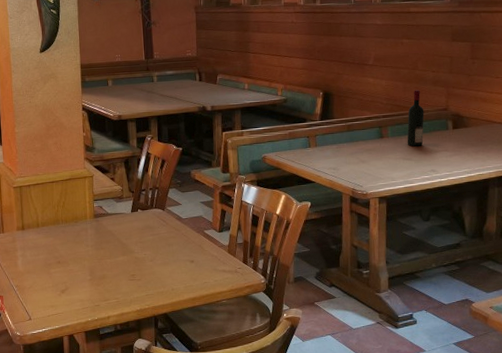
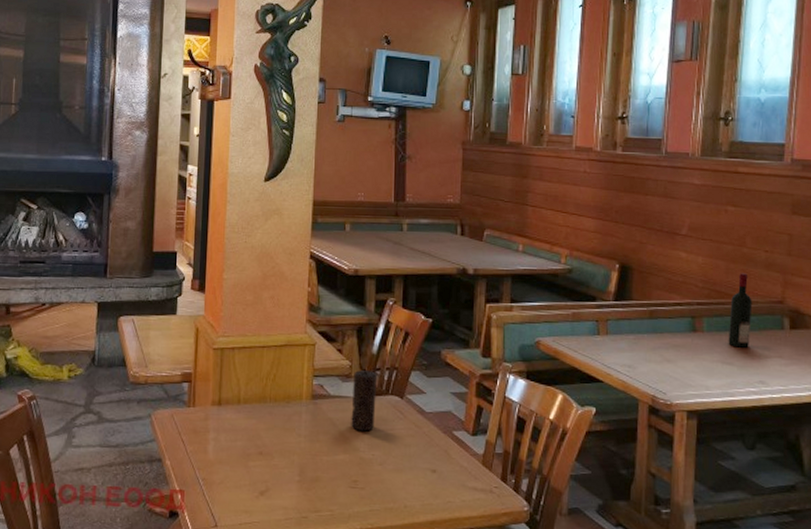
candle: none [125,192,144,238] -> present [351,370,376,432]

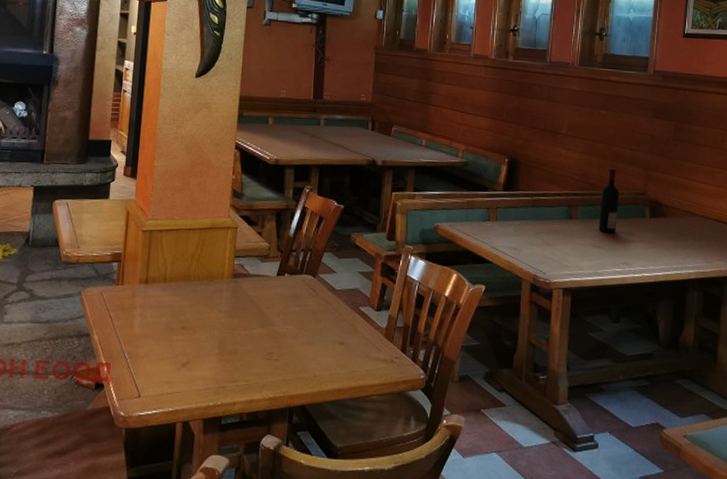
candle: present [351,370,376,432] -> none [268,251,292,308]

